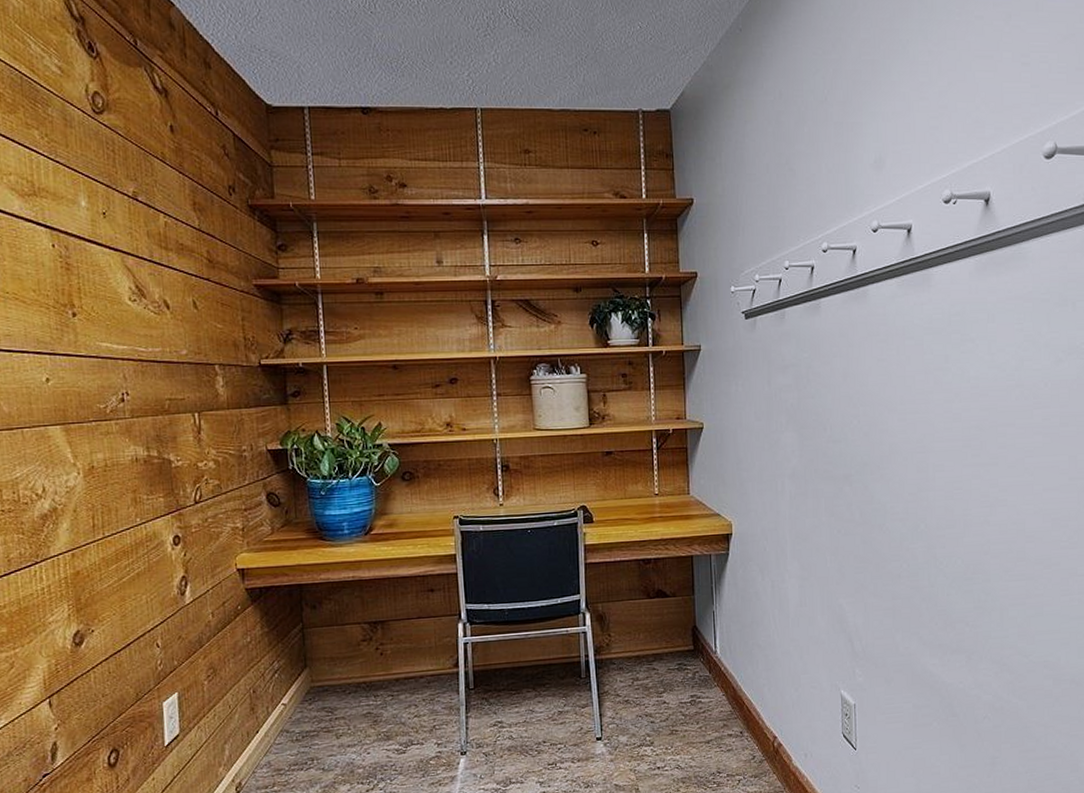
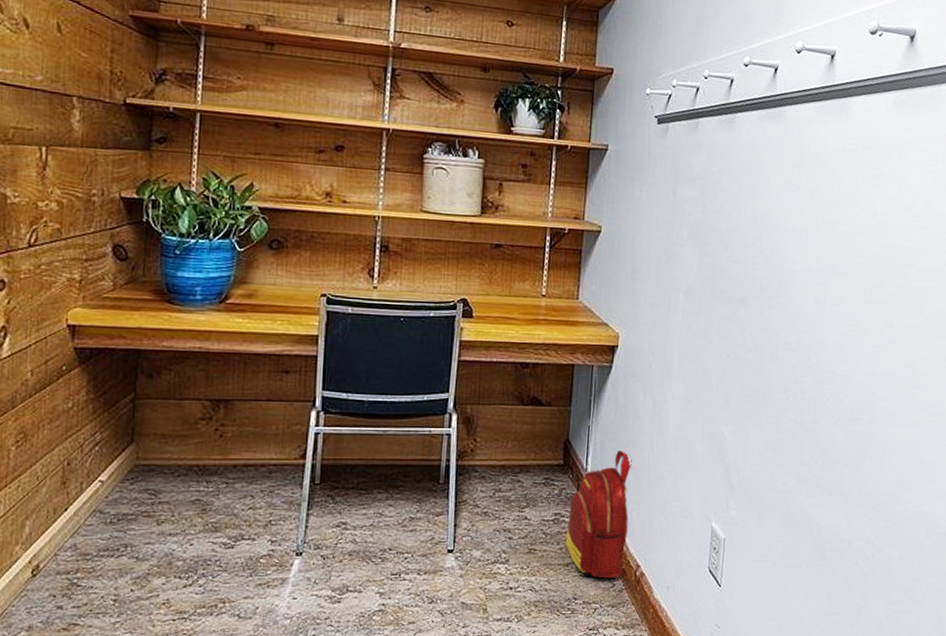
backpack: none [703,631,762,752] -> present [565,450,632,579]

